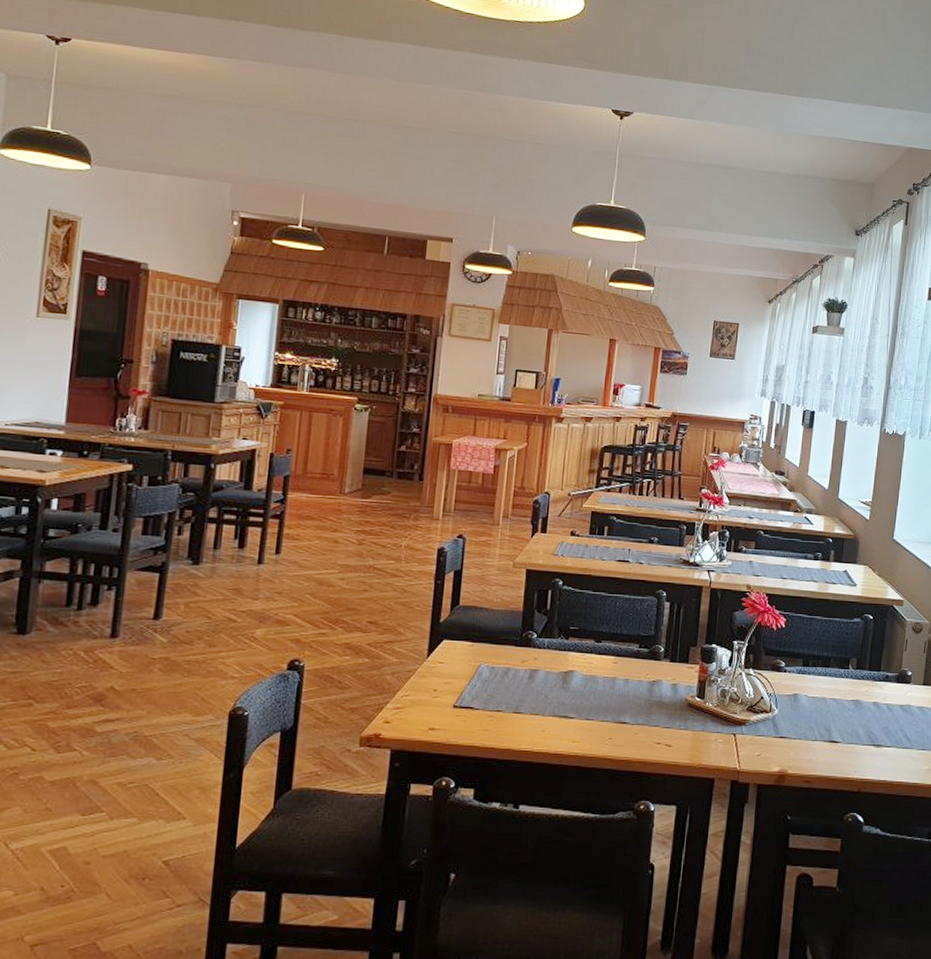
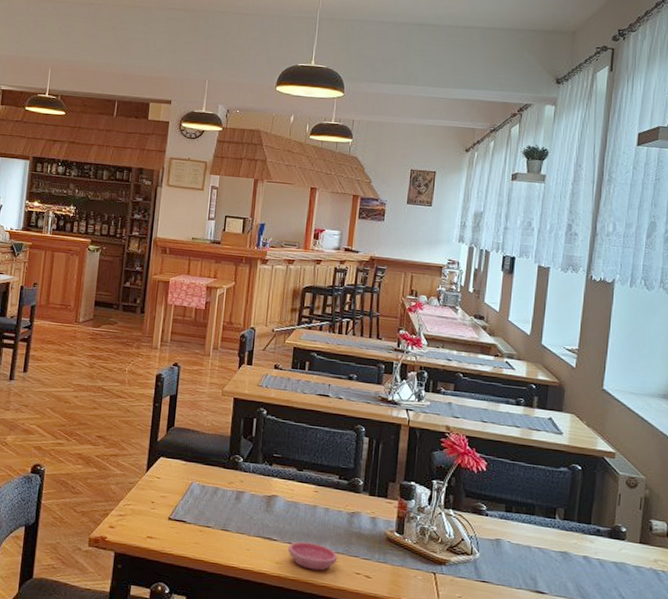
saucer: none [585,716,638,745] -> present [288,541,338,571]

